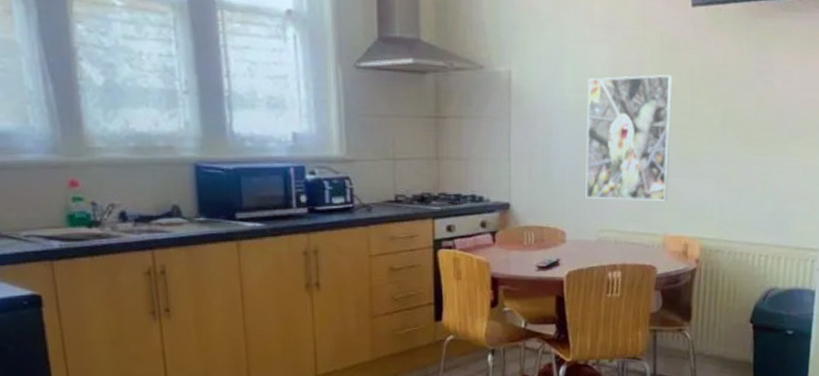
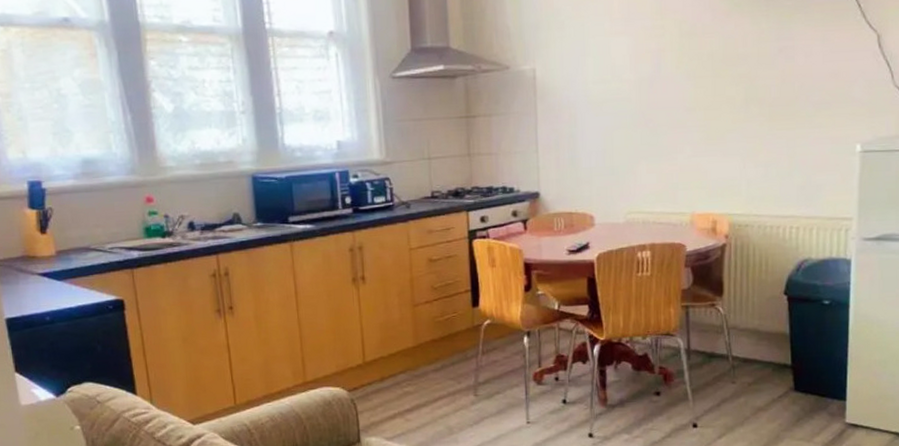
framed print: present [585,74,672,201] -> none [610,59,695,184]

